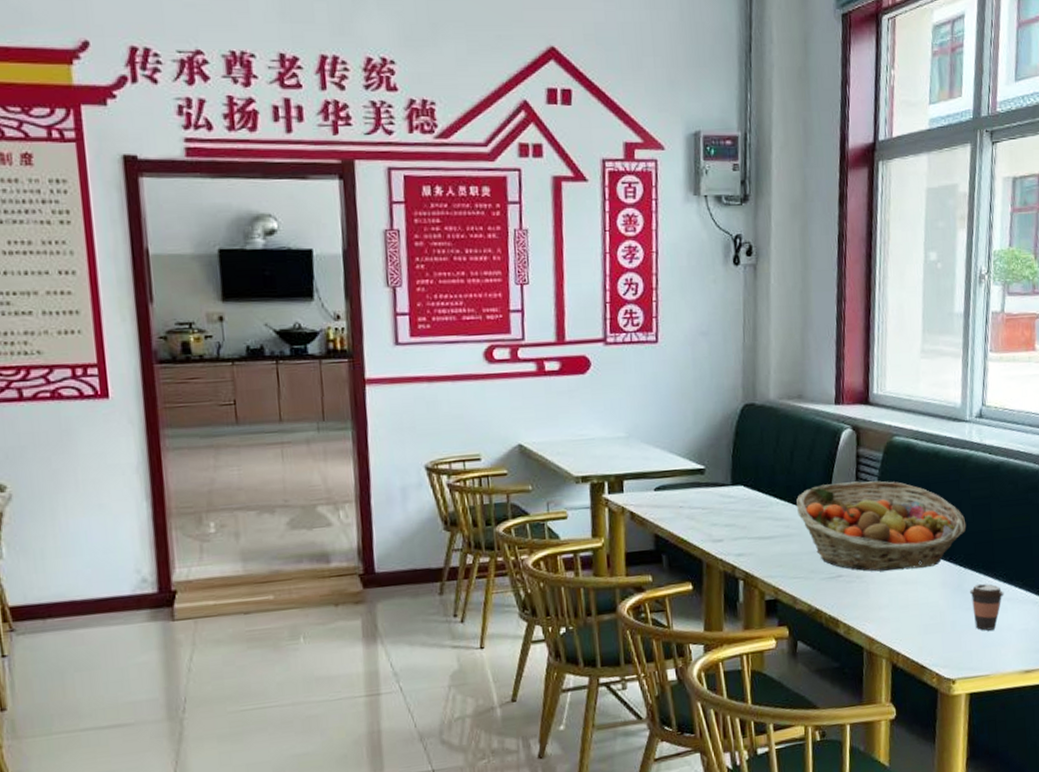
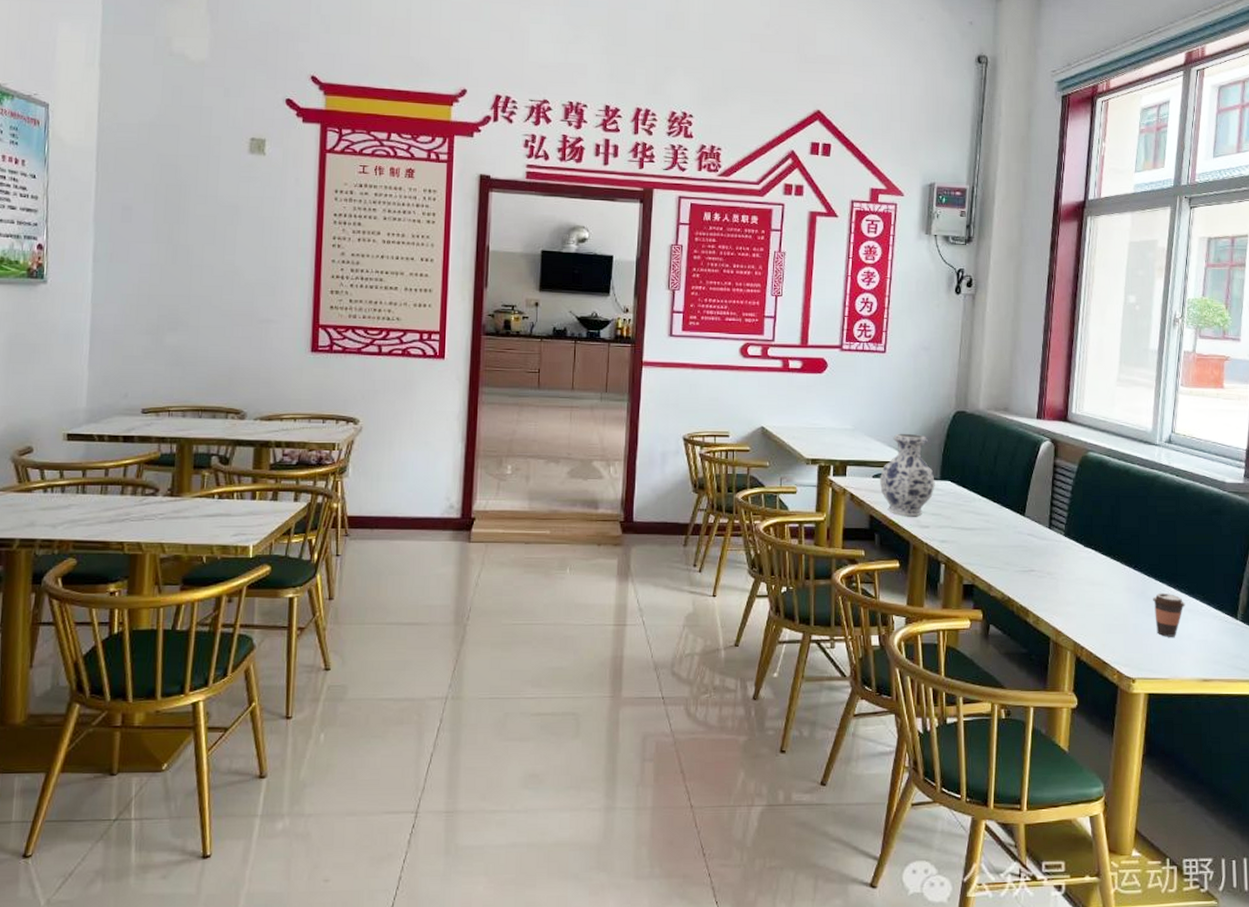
vase: none [662,435,726,531] -> present [879,433,935,516]
fruit basket: present [796,480,967,572] -> none [996,488,1152,573]

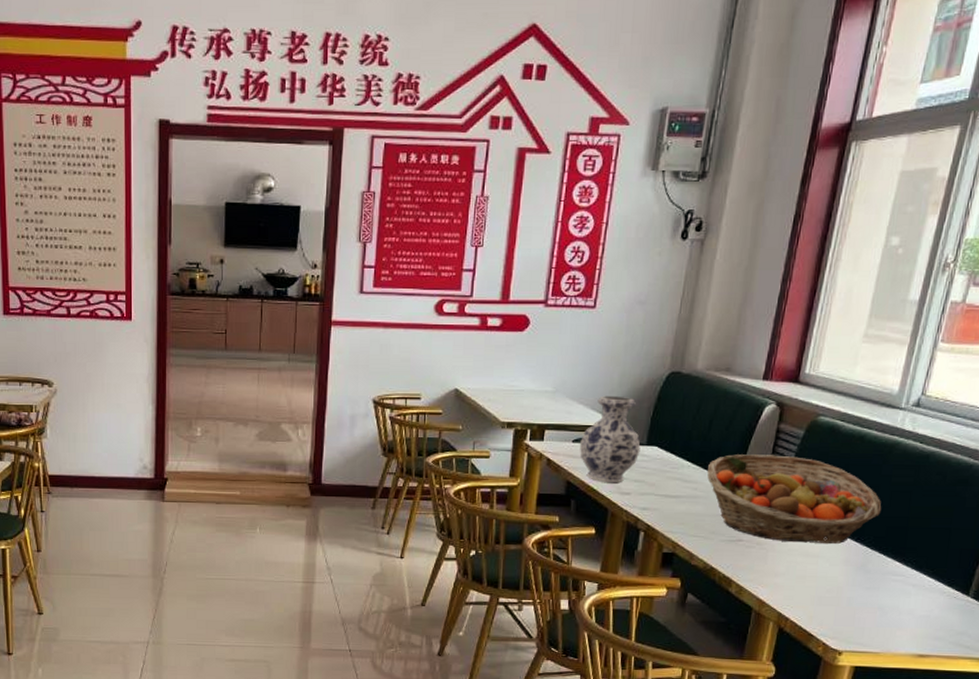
fruit basket: none [996,488,1152,573] -> present [706,454,882,545]
coffee cup: present [1152,592,1186,637] -> none [872,566,911,612]

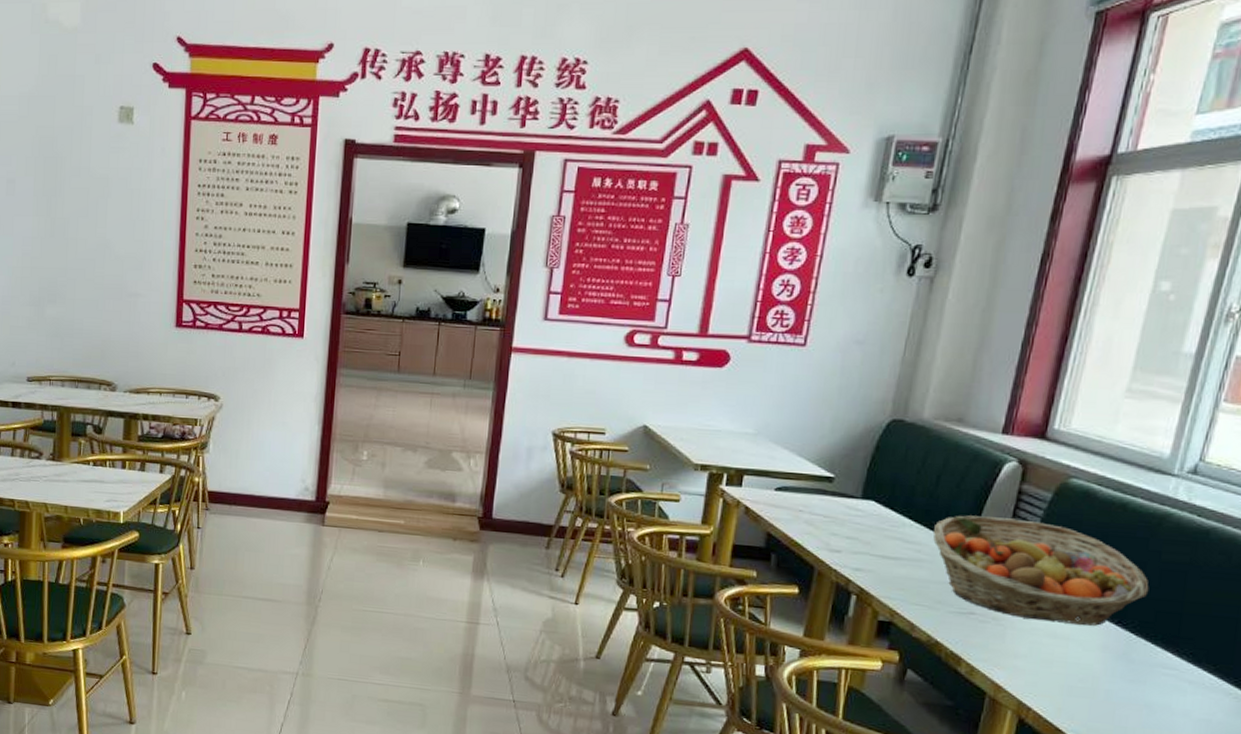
vase: present [579,395,641,482] -> none [782,441,855,538]

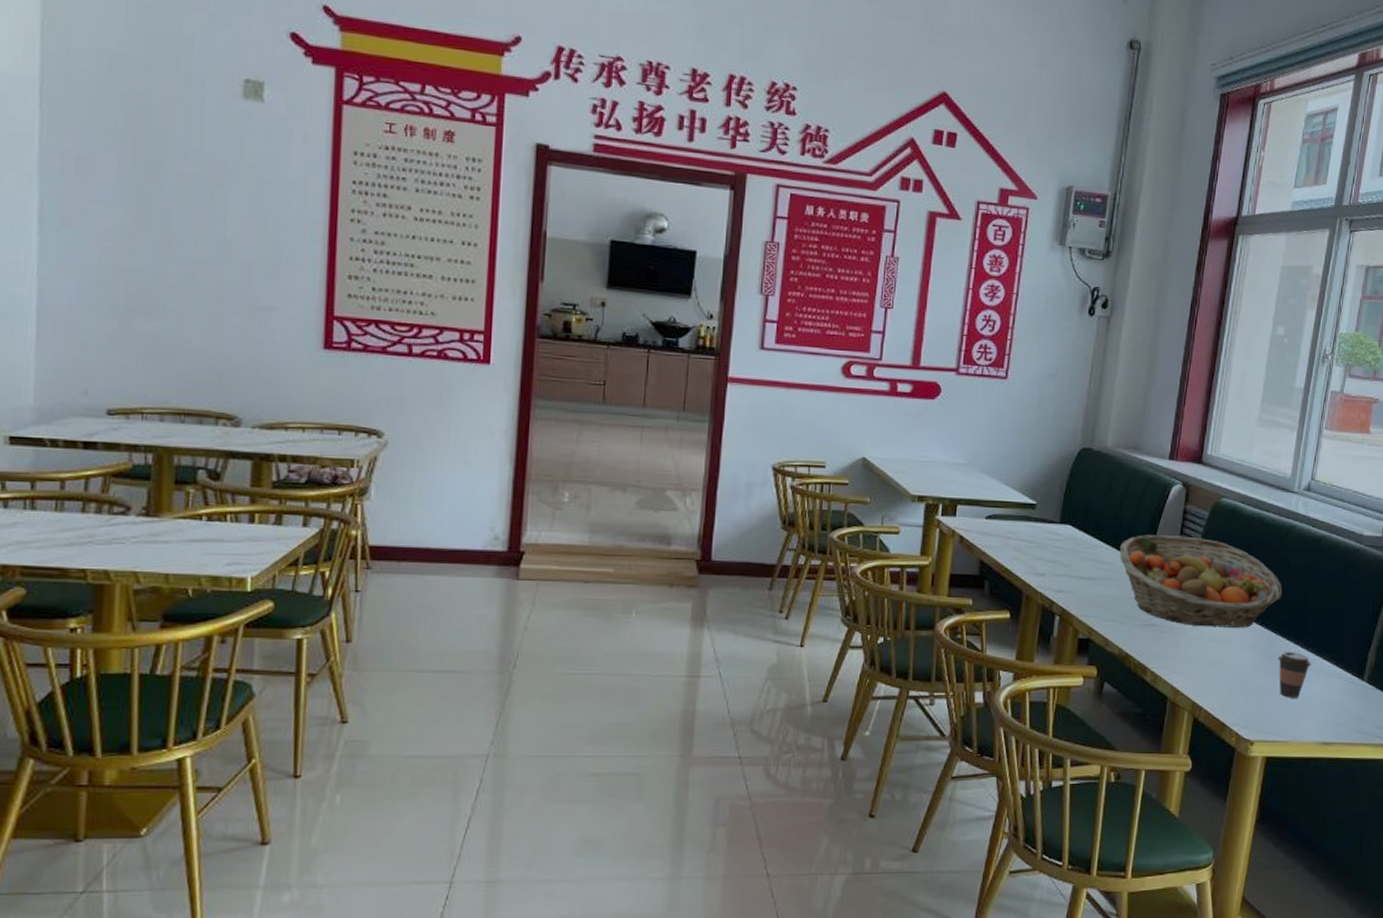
coffee cup: none [1137,656,1186,711] -> present [1277,651,1312,698]

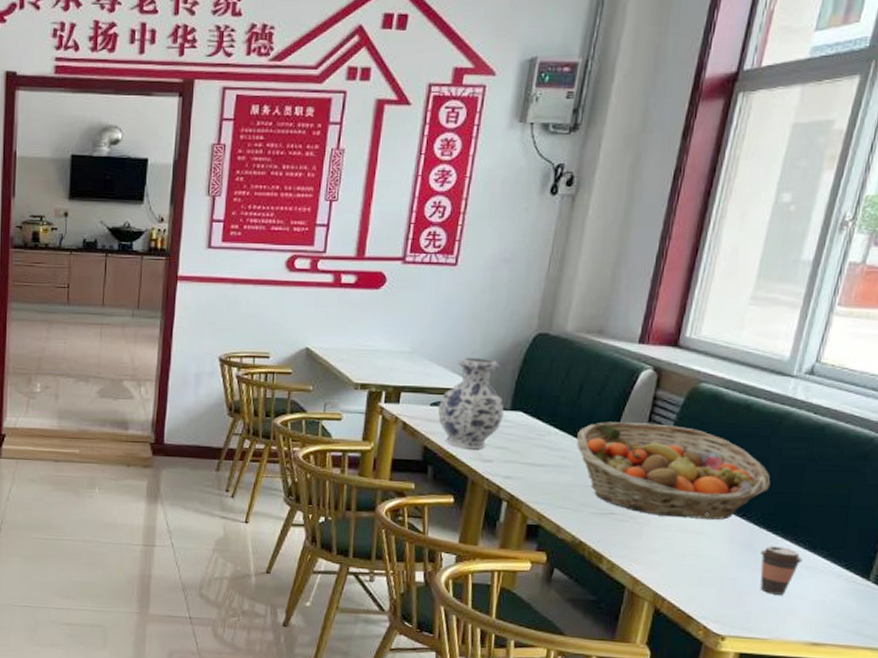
vase: none [992,470,1054,562] -> present [437,357,504,449]

